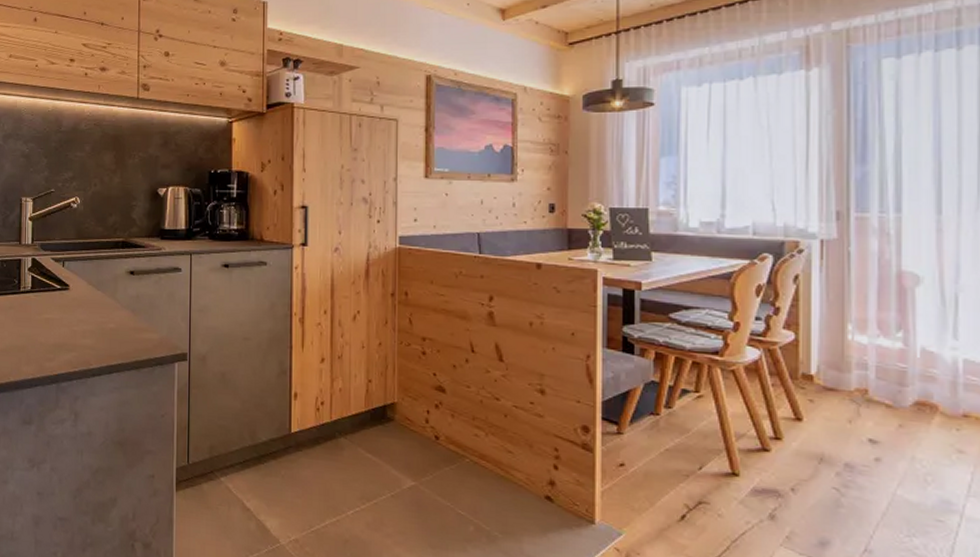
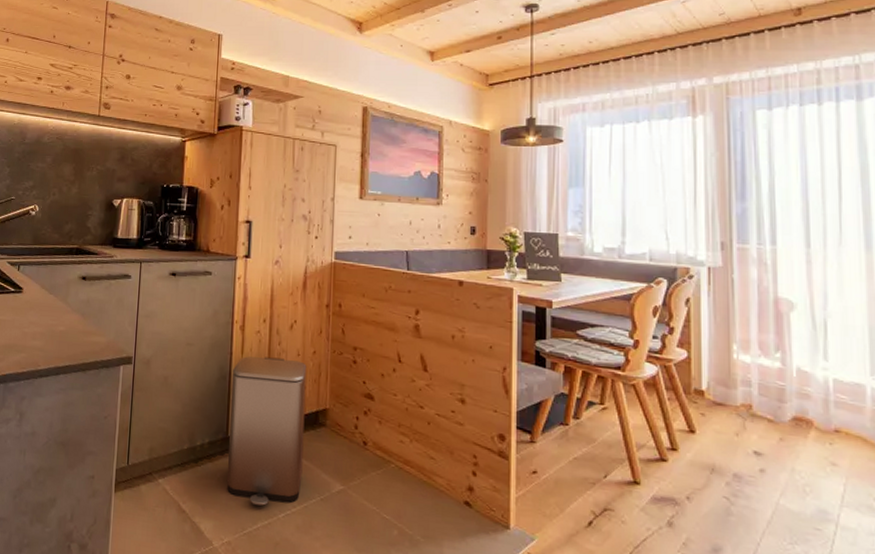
pedal bin: none [292,350,372,503] -> present [227,356,307,506]

